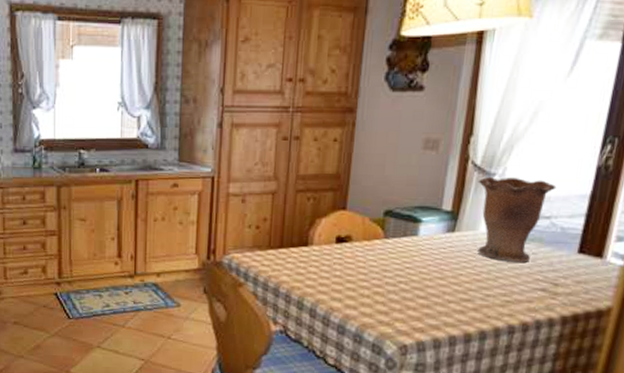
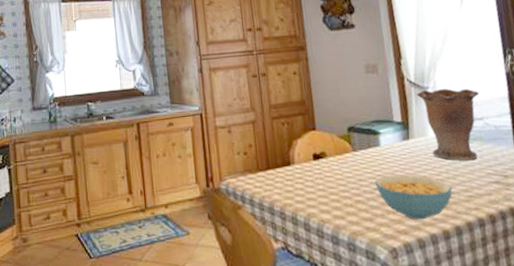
cereal bowl: none [401,269,490,320] -> present [374,175,453,220]

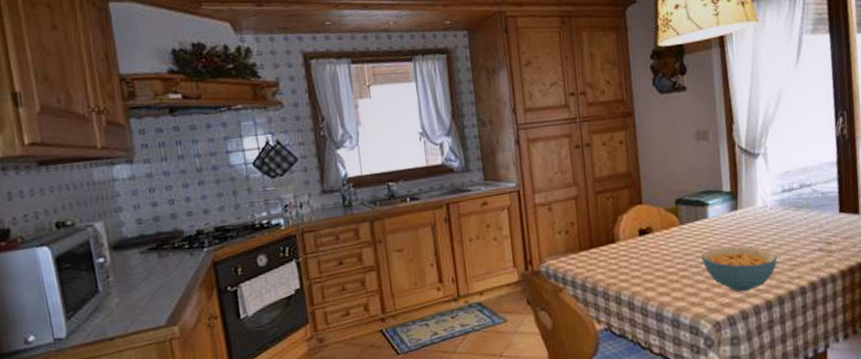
vase: present [416,88,480,161] -> none [746,154,810,230]

